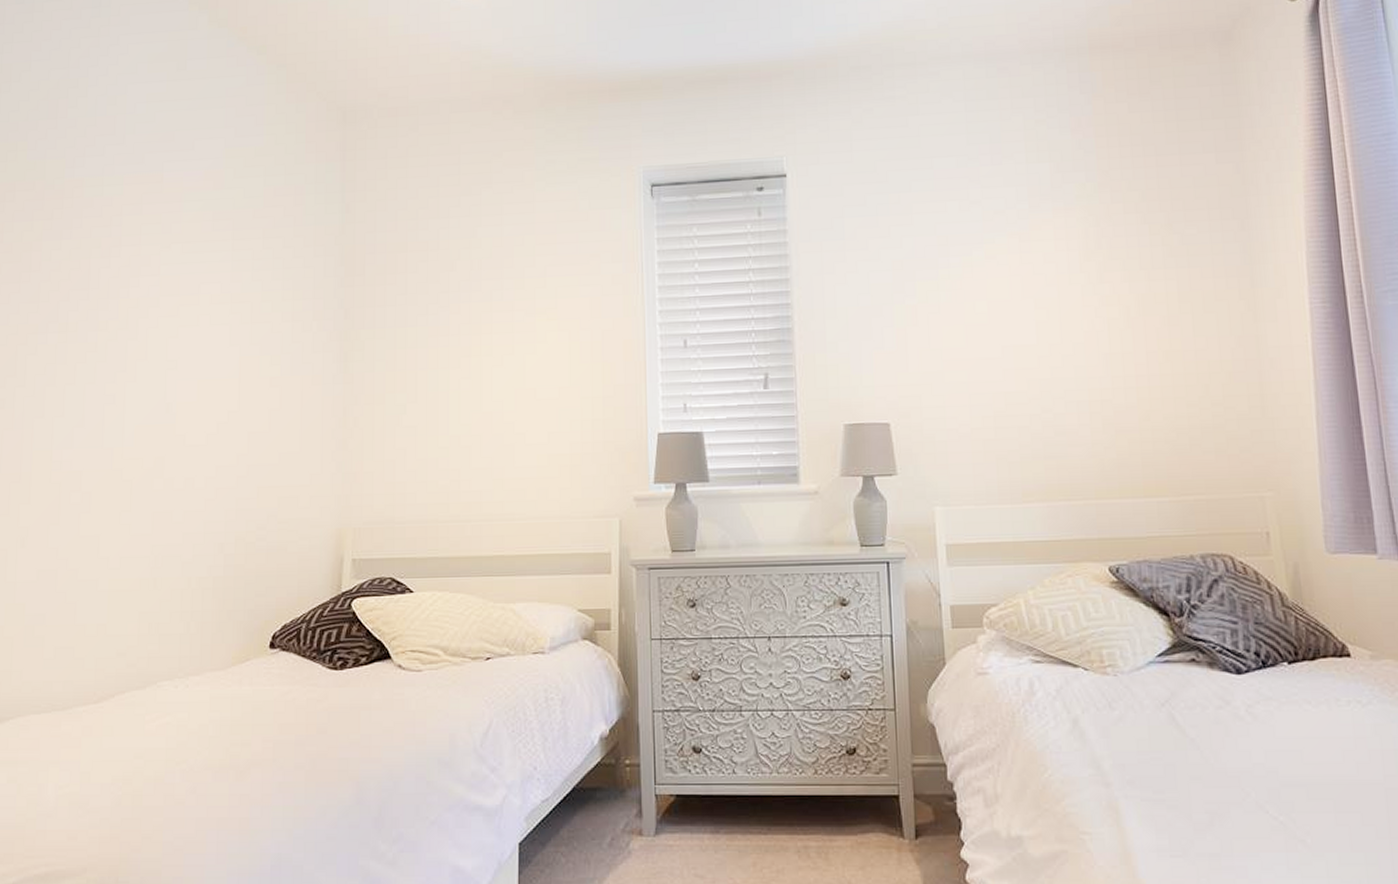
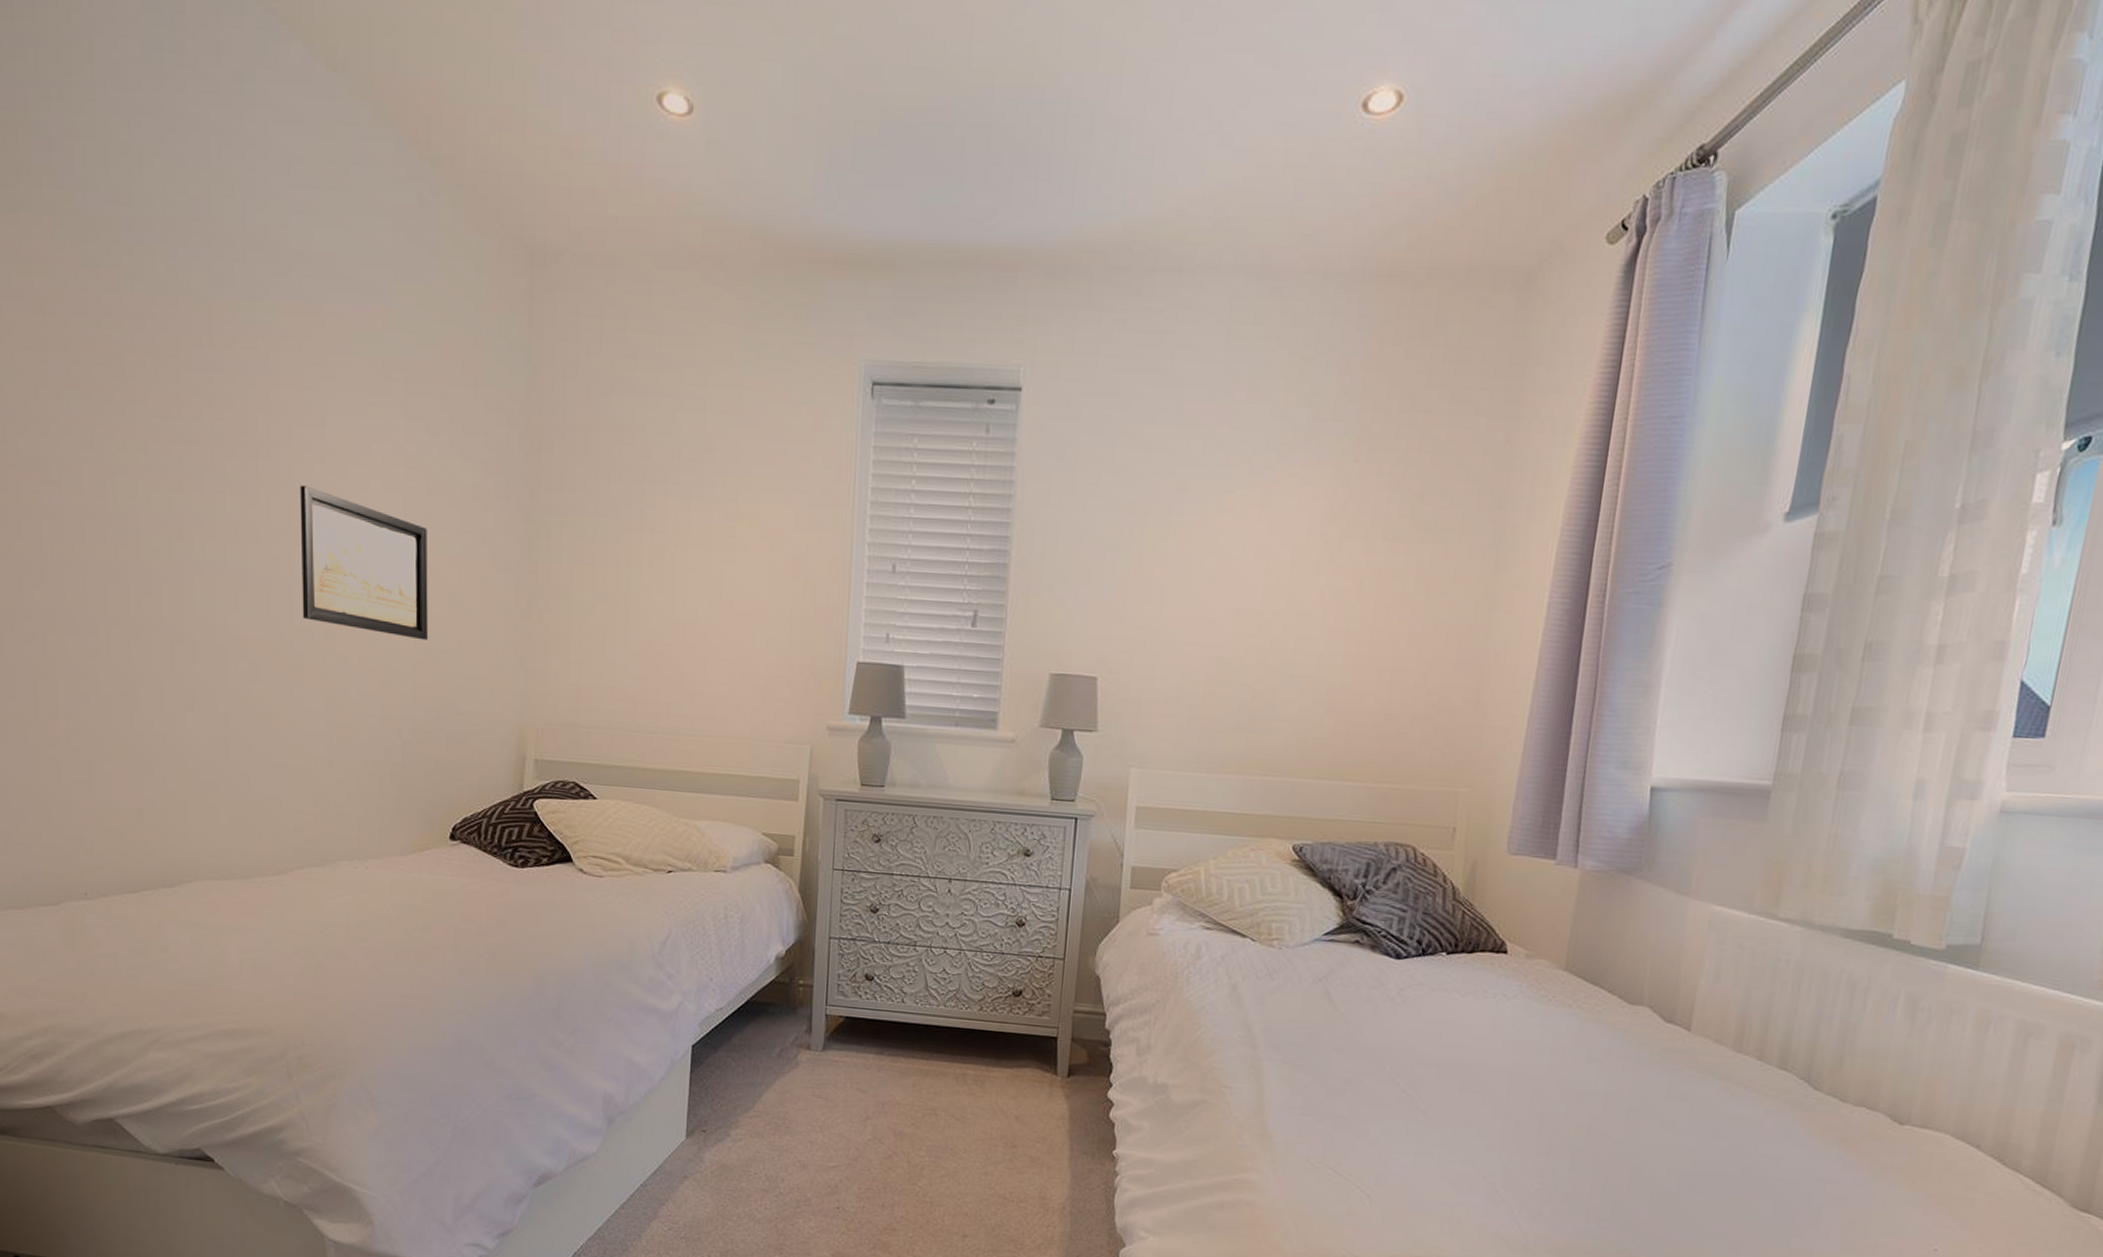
wall art: none [133,328,251,457] -> present [300,485,428,641]

